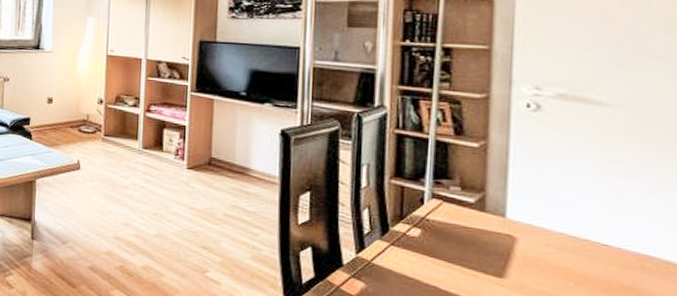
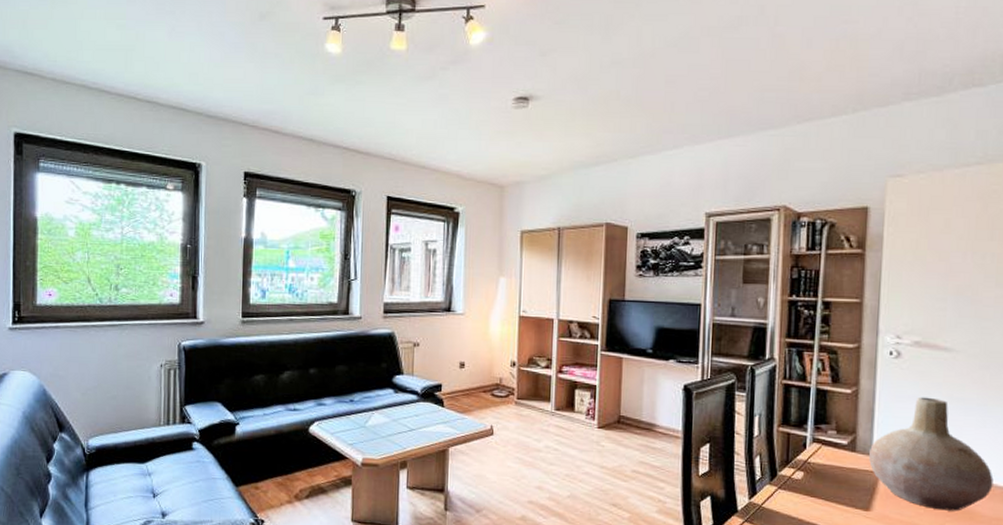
vase: none [502,155,668,288] -> present [869,397,994,511]

